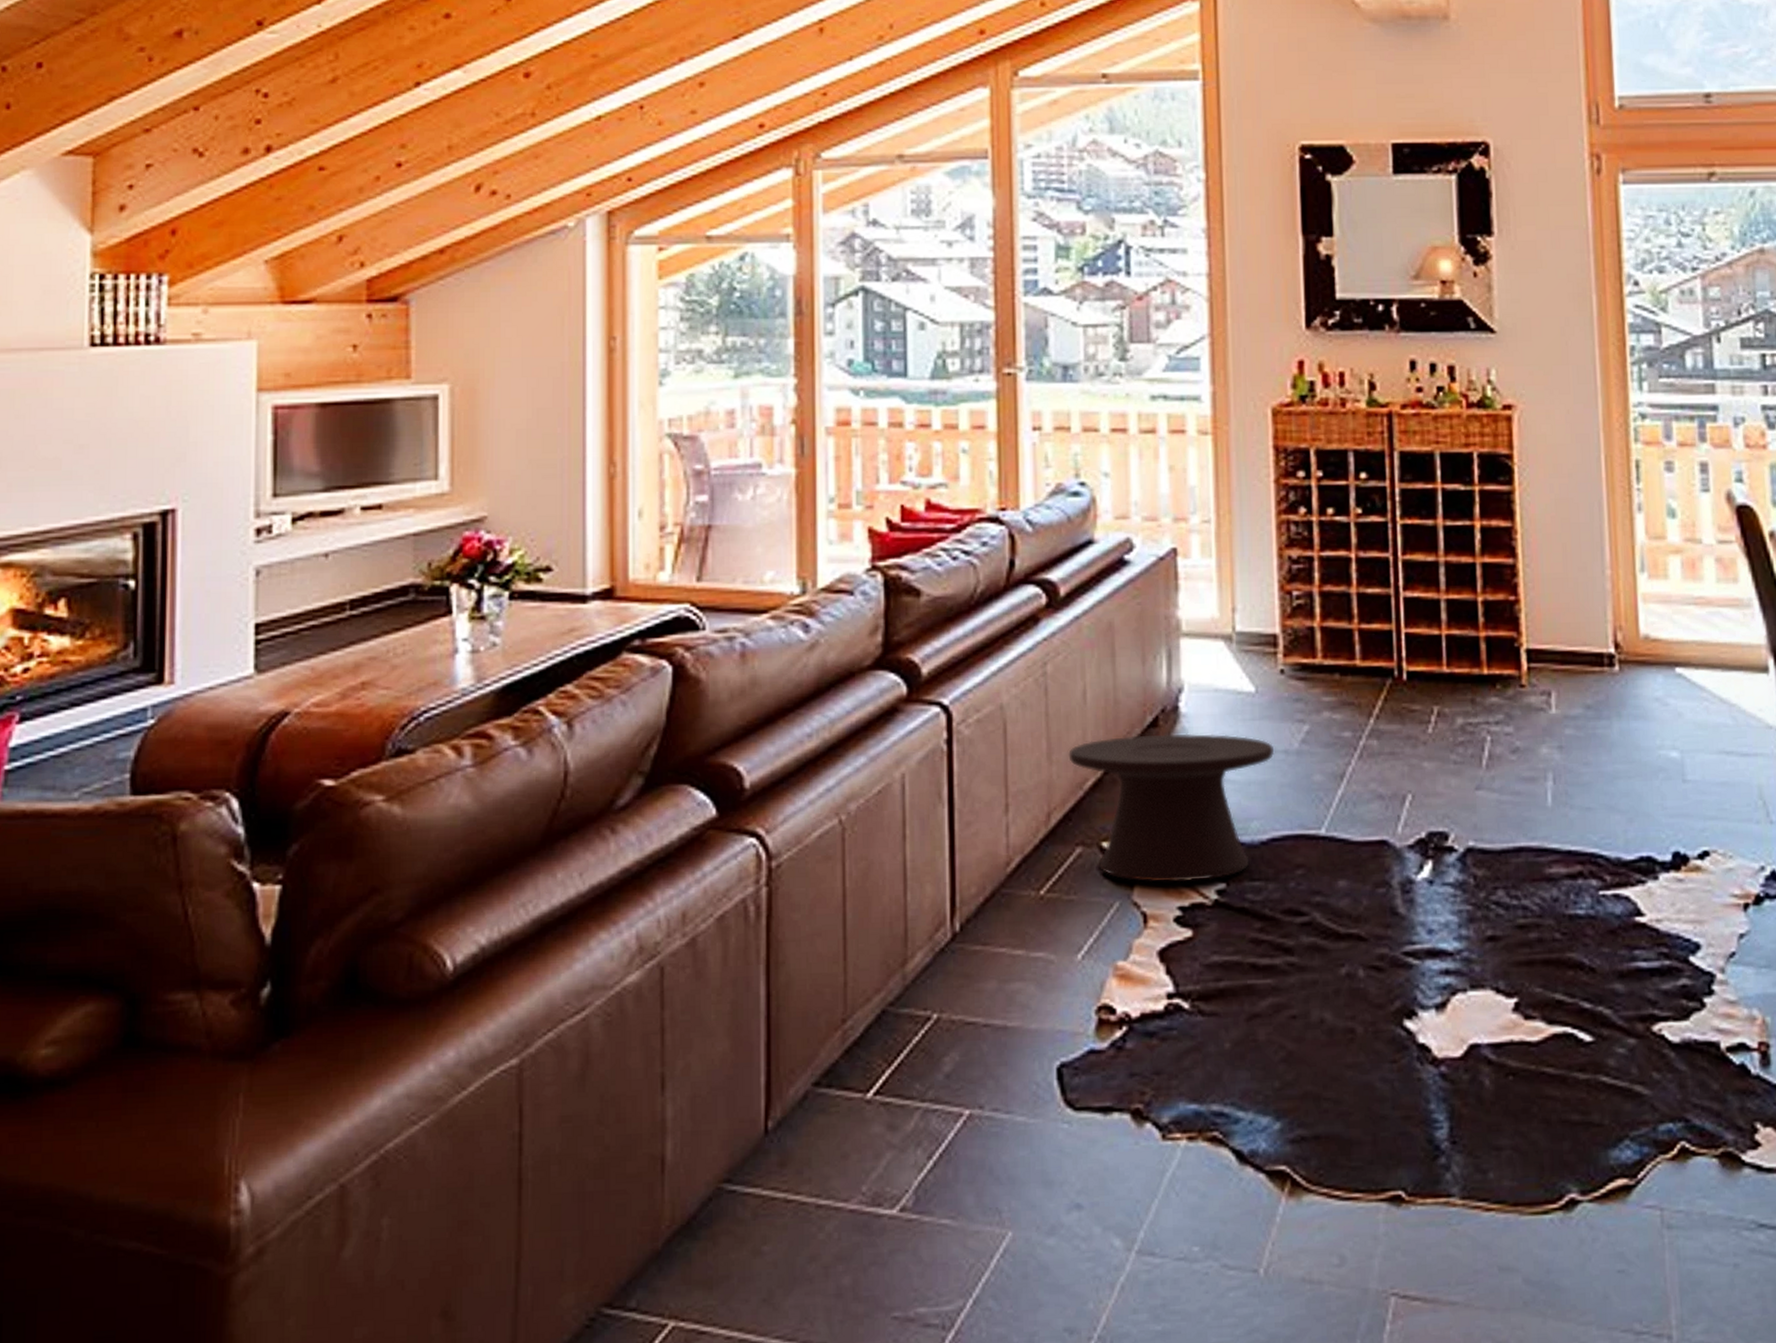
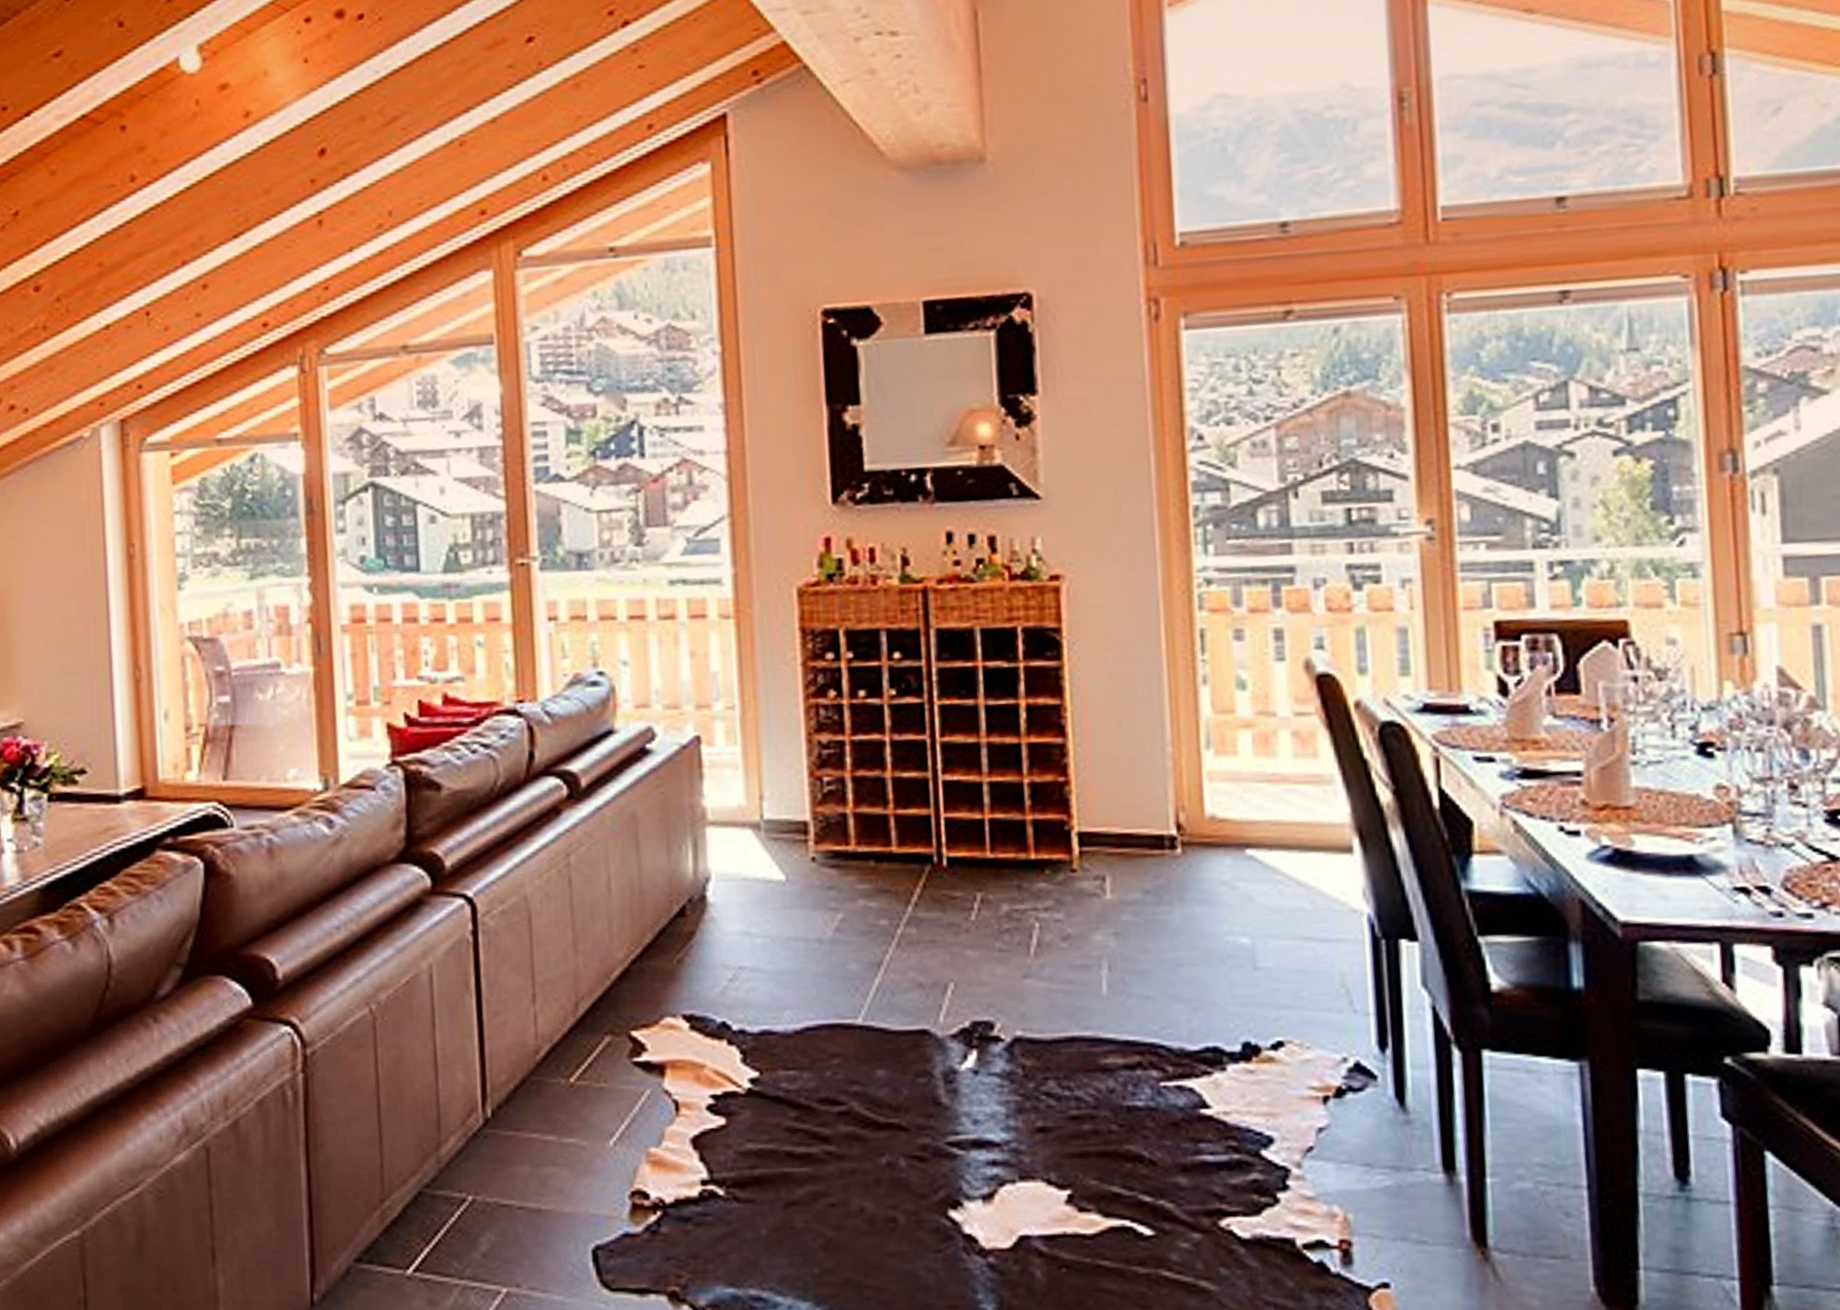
side table: present [1068,733,1275,883] -> none [594,923,807,1072]

